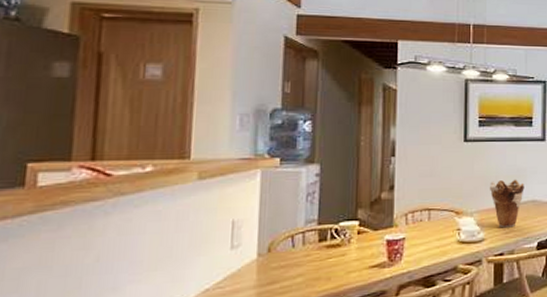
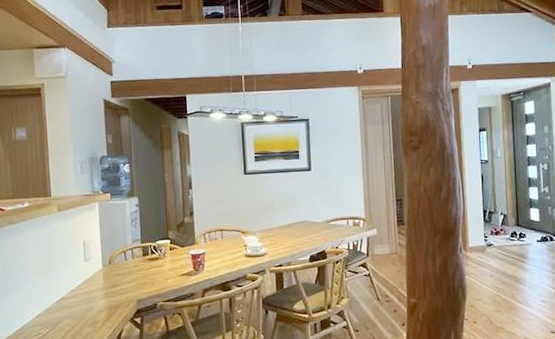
vase: present [489,179,524,228] -> none [267,203,296,244]

